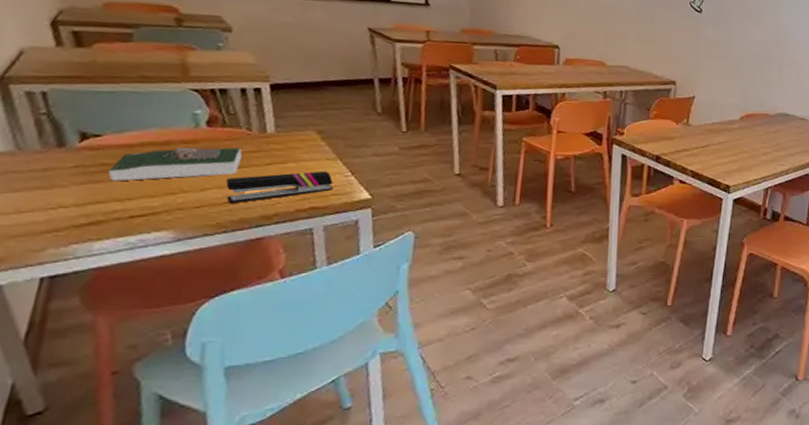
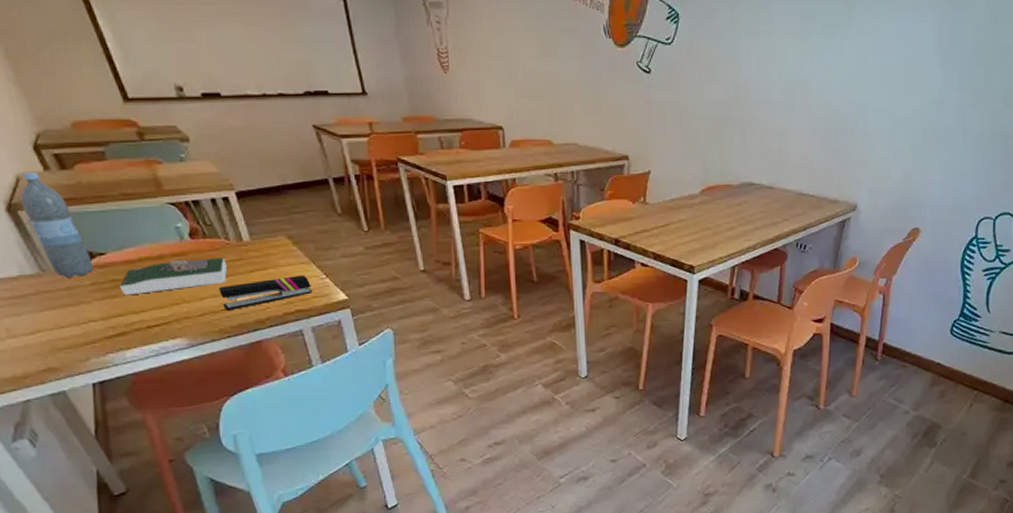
water bottle: none [16,46,84,159] -> present [21,172,94,278]

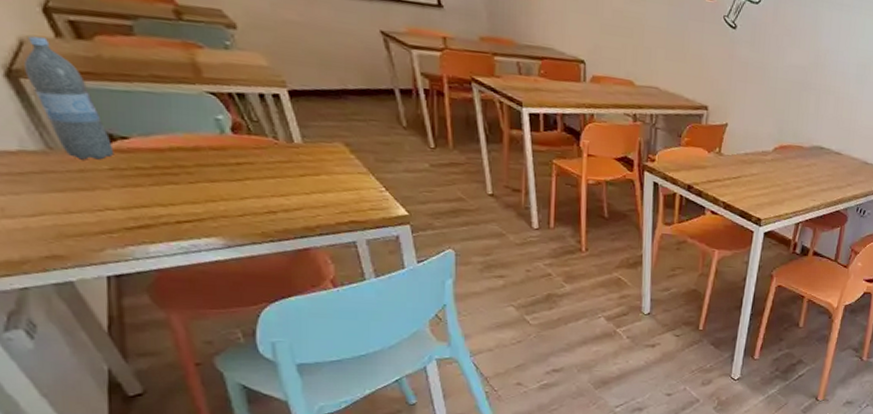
book: present [119,258,228,296] -> none [144,154,275,186]
stapler: present [219,275,313,311] -> none [264,185,370,214]

